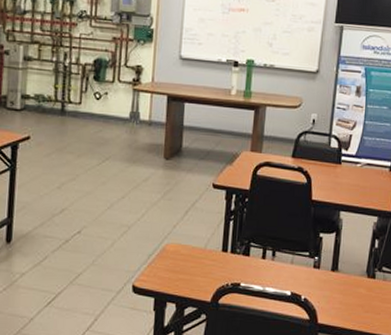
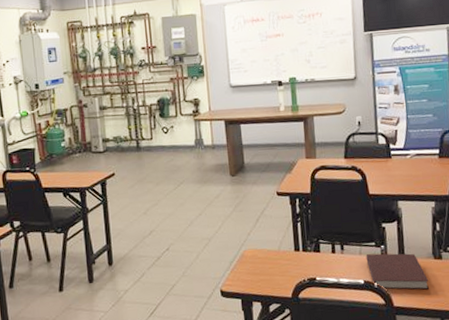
notebook: none [297,264,358,309] -> present [366,253,429,290]

